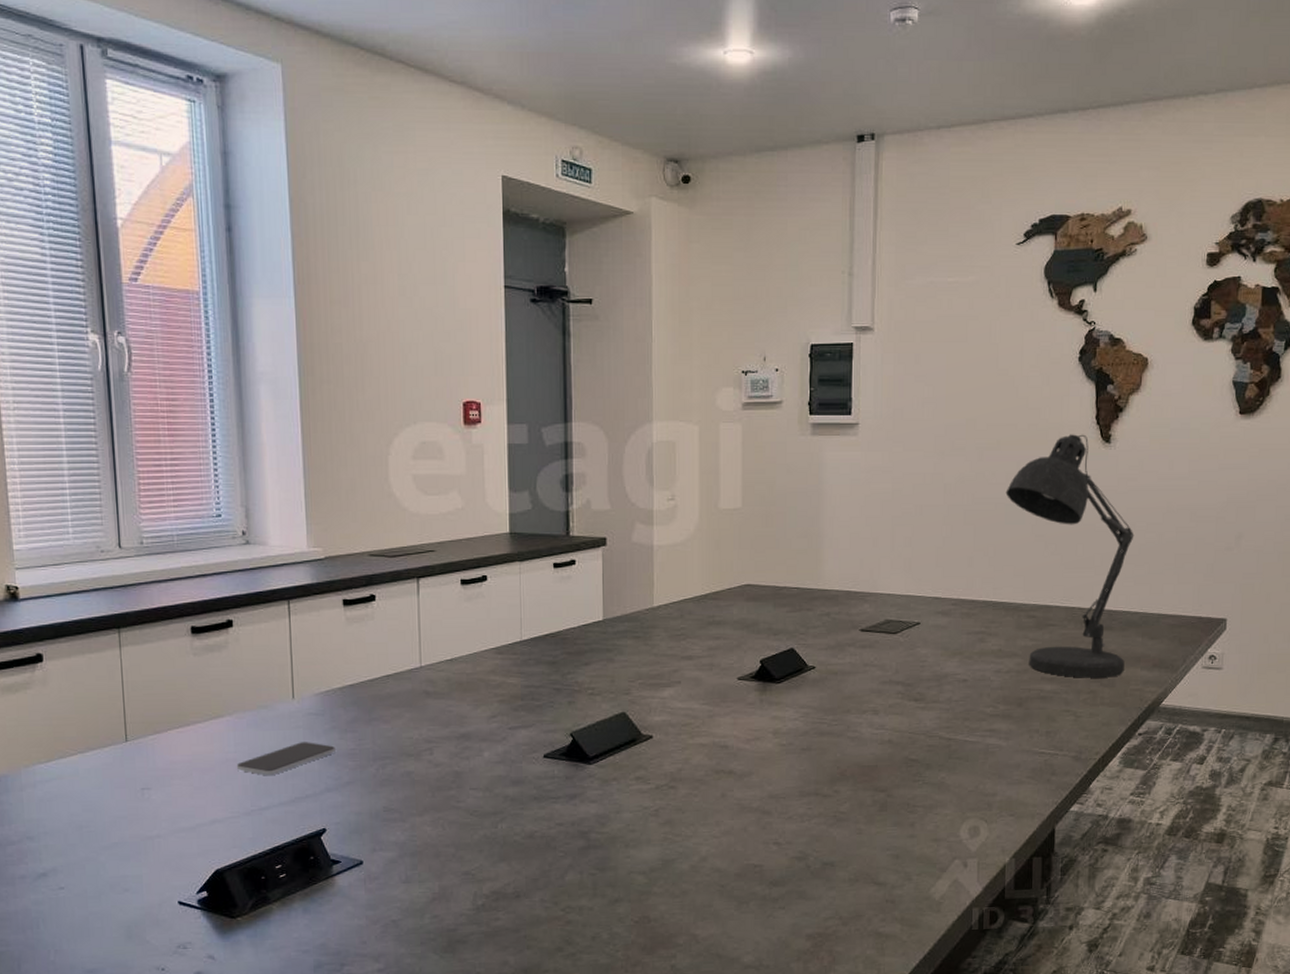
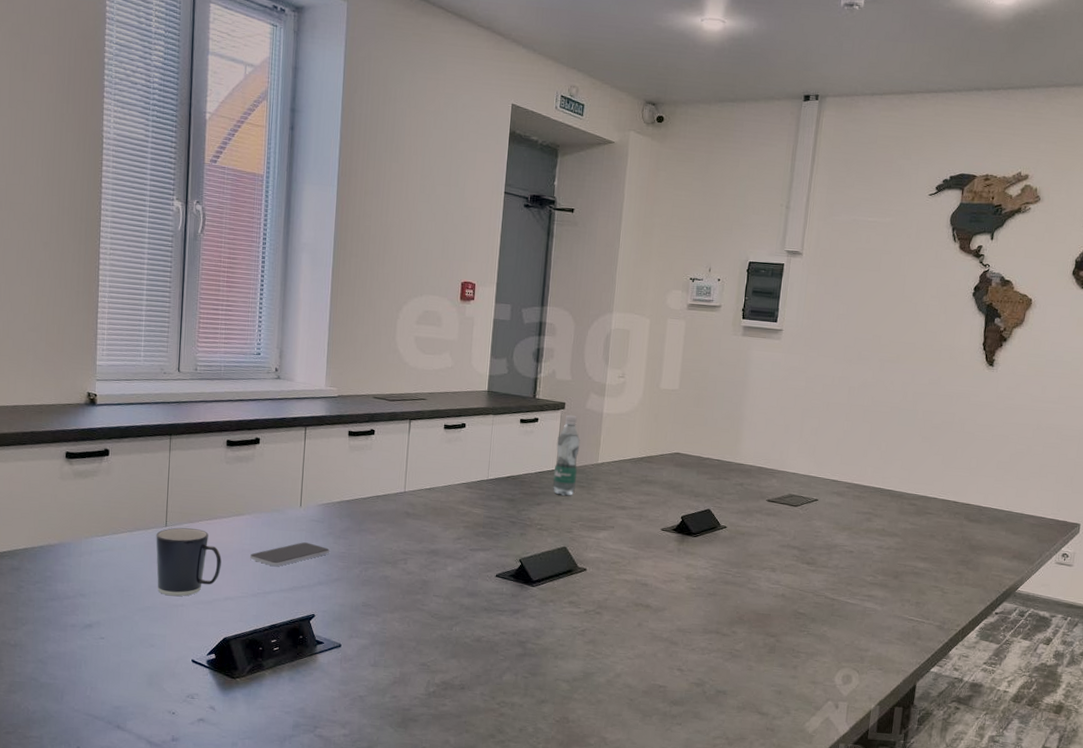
mug: none [115,740,202,827] -> present [155,527,222,597]
bottle: none [600,552,630,651] -> present [552,414,581,496]
desk lamp: present [1005,434,1134,678] -> none [900,356,1007,563]

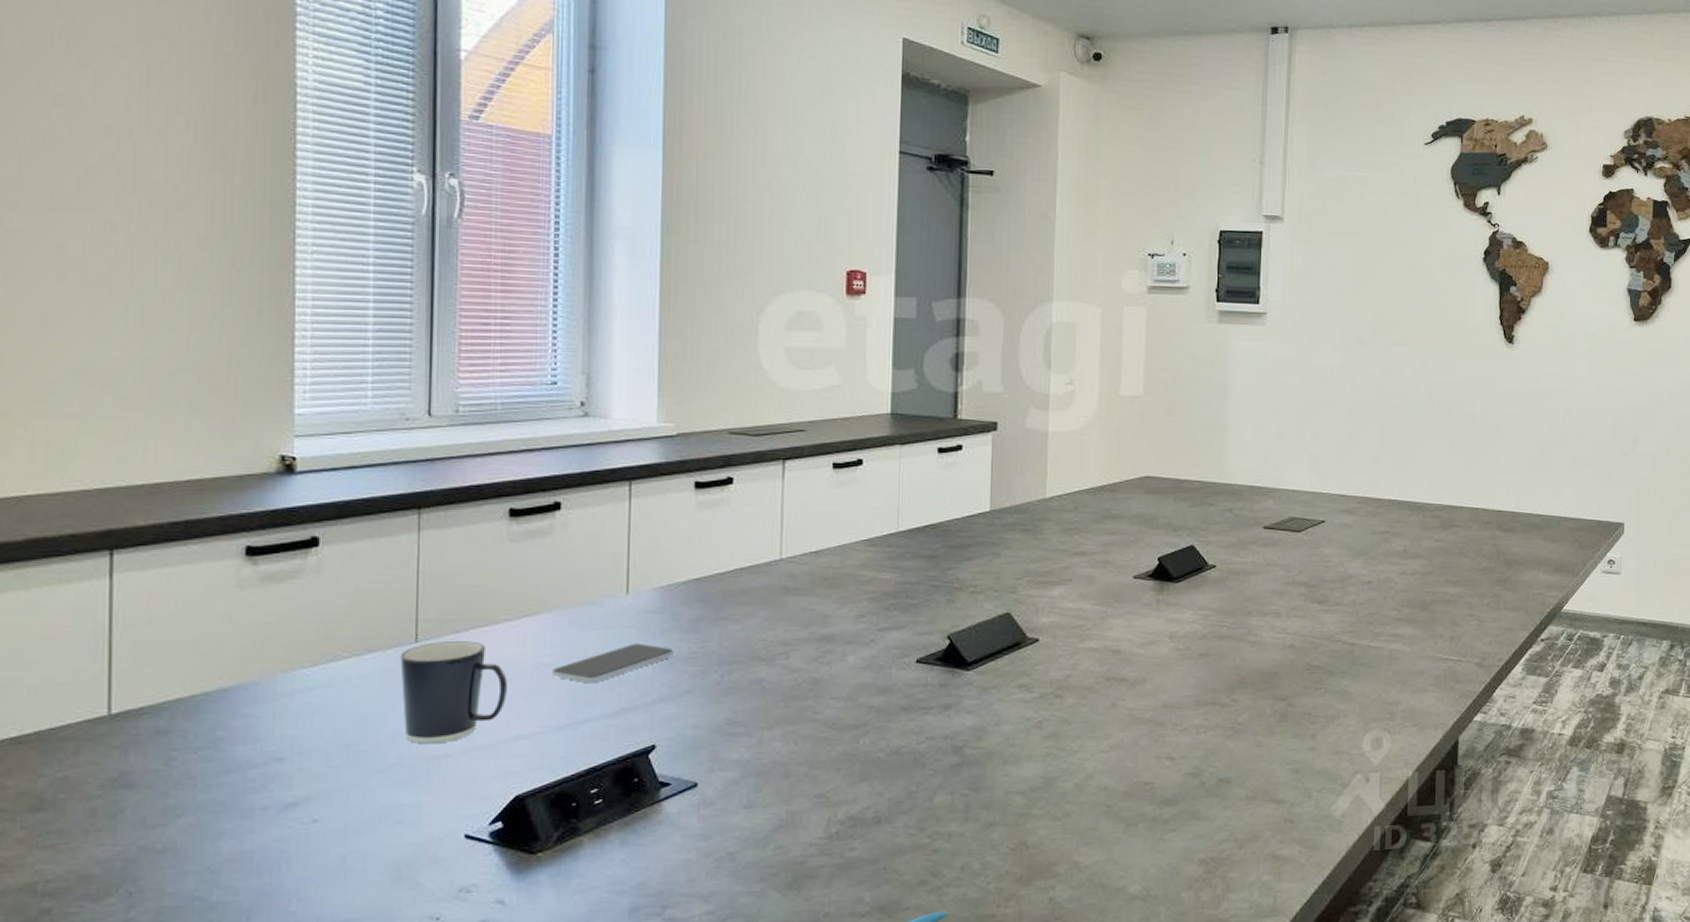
bottle: present [552,414,581,496] -> none [986,437,1021,545]

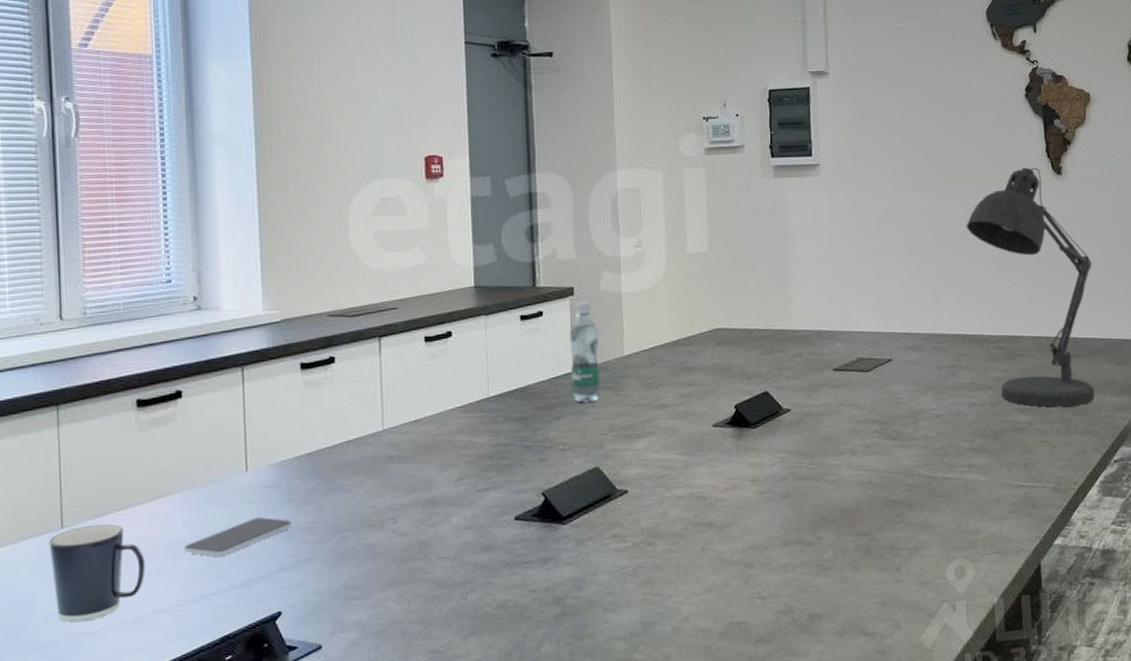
bottle: none [986,437,1021,545] -> present [570,301,601,403]
desk lamp: none [1412,333,1536,581] -> present [966,167,1095,407]

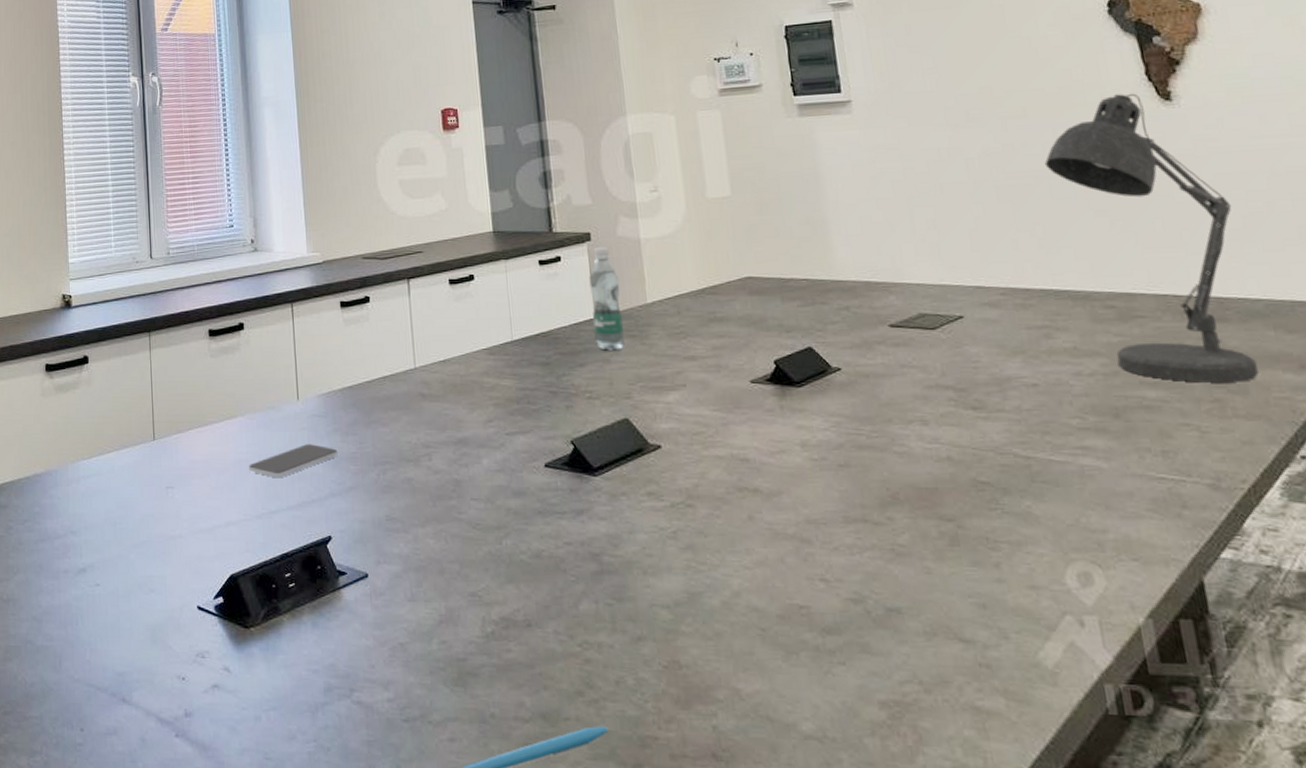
mug: present [49,524,145,623] -> none [144,440,218,526]

